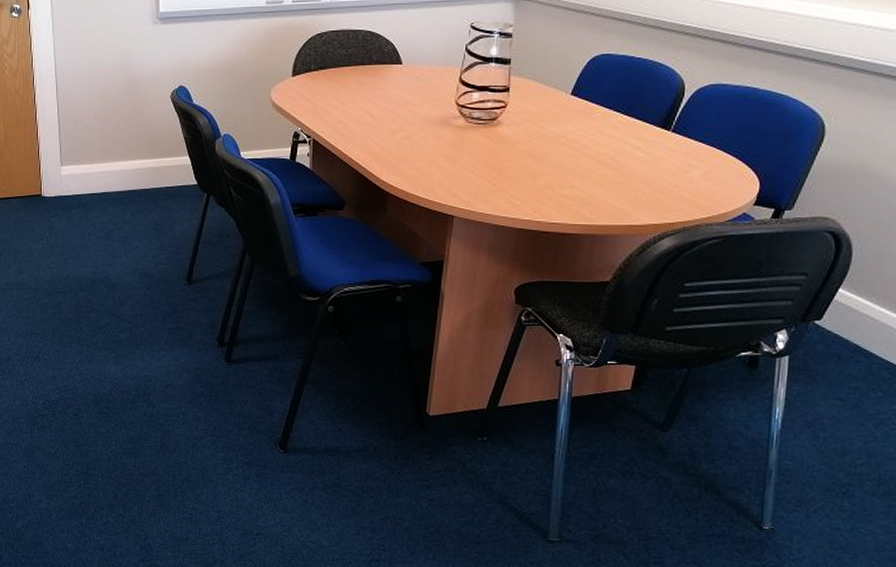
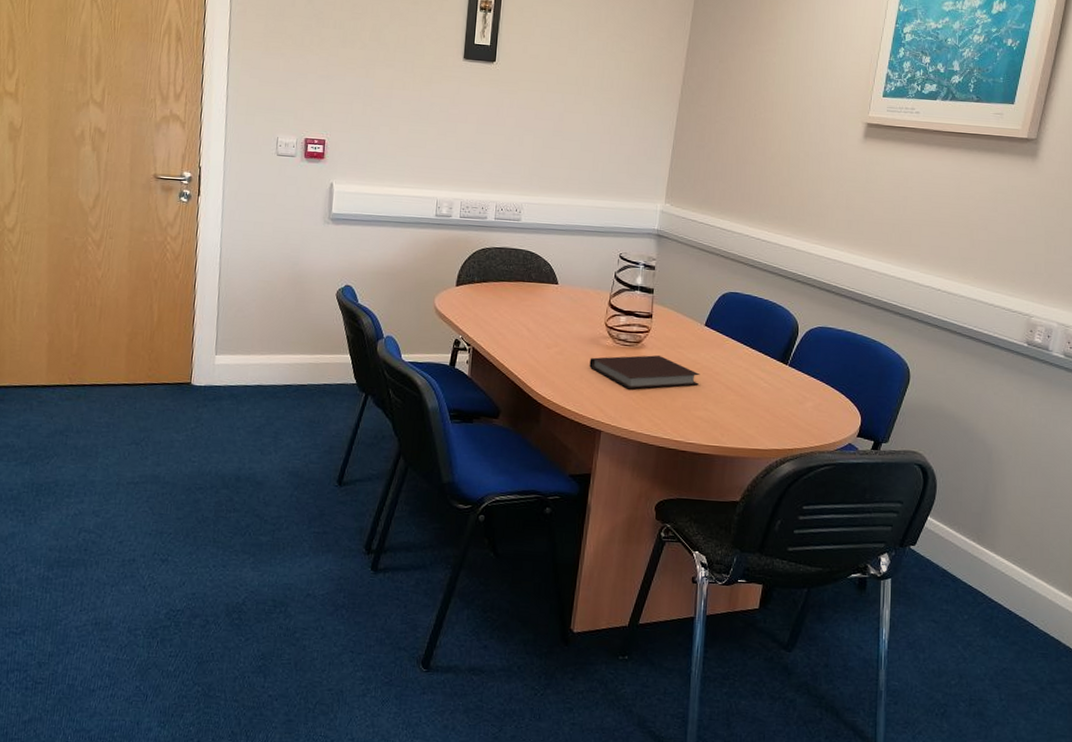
notebook: none [439,132,565,171] -> present [589,355,700,389]

